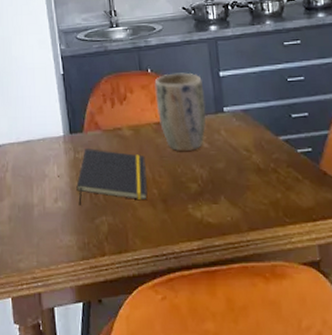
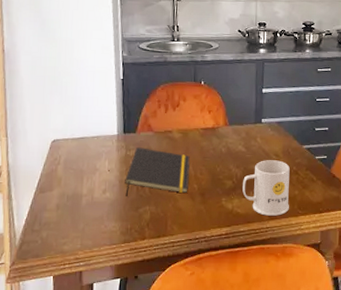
plant pot: present [154,72,206,151] -> none [205,86,248,153]
mug: none [210,156,273,226] -> present [242,160,290,216]

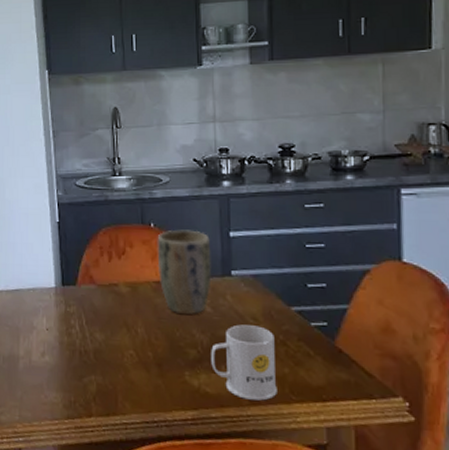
notepad: present [125,147,190,196] -> none [65,303,141,363]
plant pot: none [205,86,248,153] -> present [157,229,212,314]

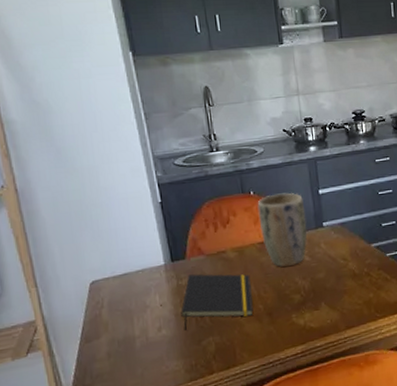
notepad: none [65,303,141,363] -> present [181,274,253,330]
mug: present [211,324,277,401] -> none [312,264,366,326]

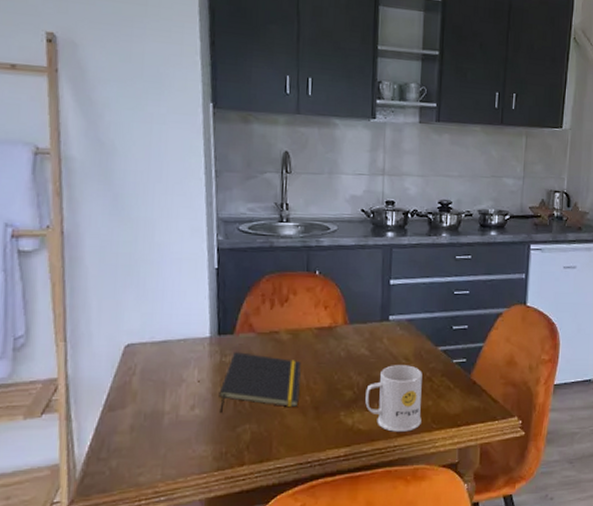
plant pot: present [257,192,307,267] -> none [320,277,373,358]
mug: none [312,264,366,326] -> present [365,365,422,432]

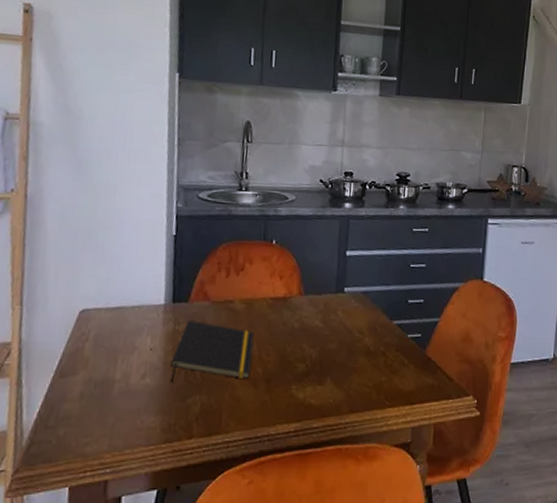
mug: present [365,365,422,432] -> none [317,338,377,408]

